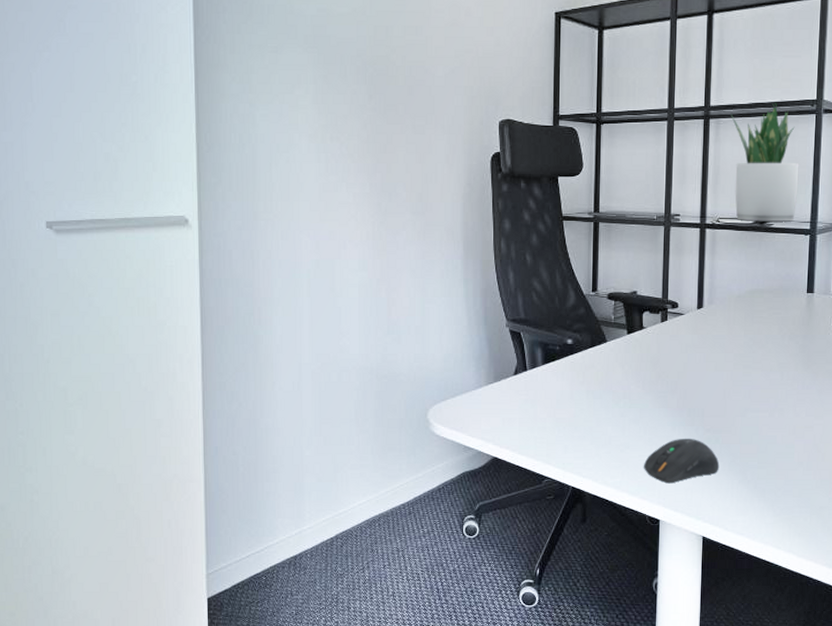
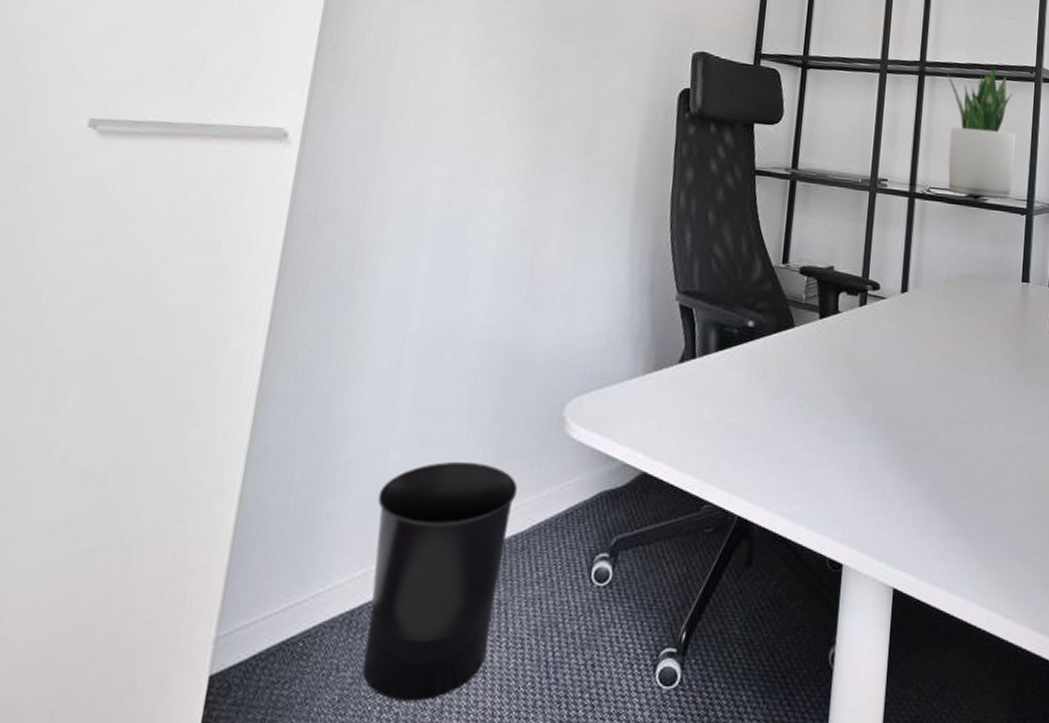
waste bin: none [300,454,401,614] -> present [362,461,518,700]
computer mouse: present [643,438,720,484] -> none [826,454,918,515]

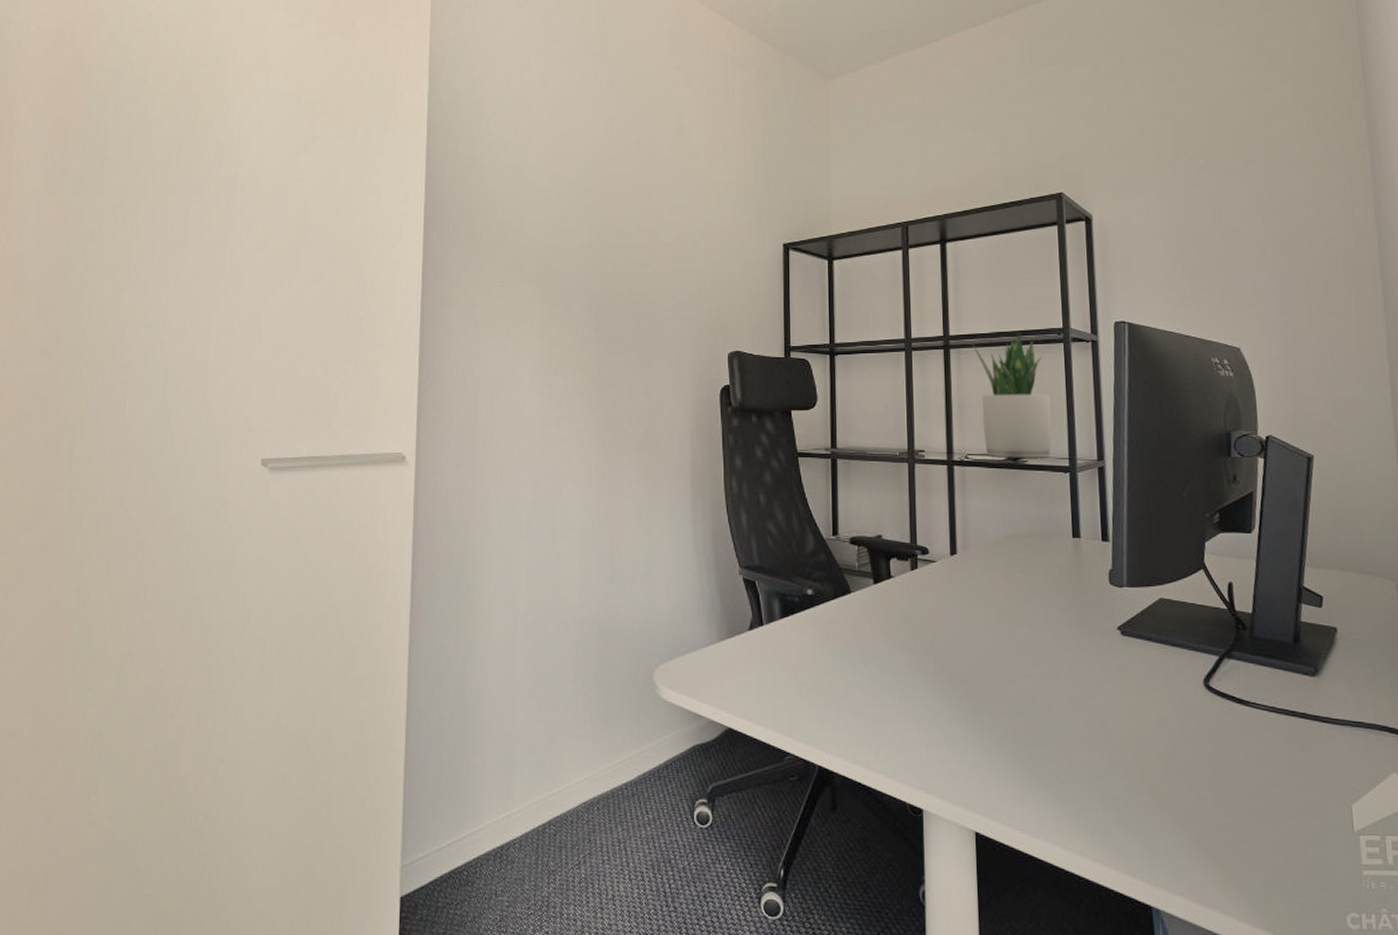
waste bin: present [362,461,518,700] -> none [510,721,623,922]

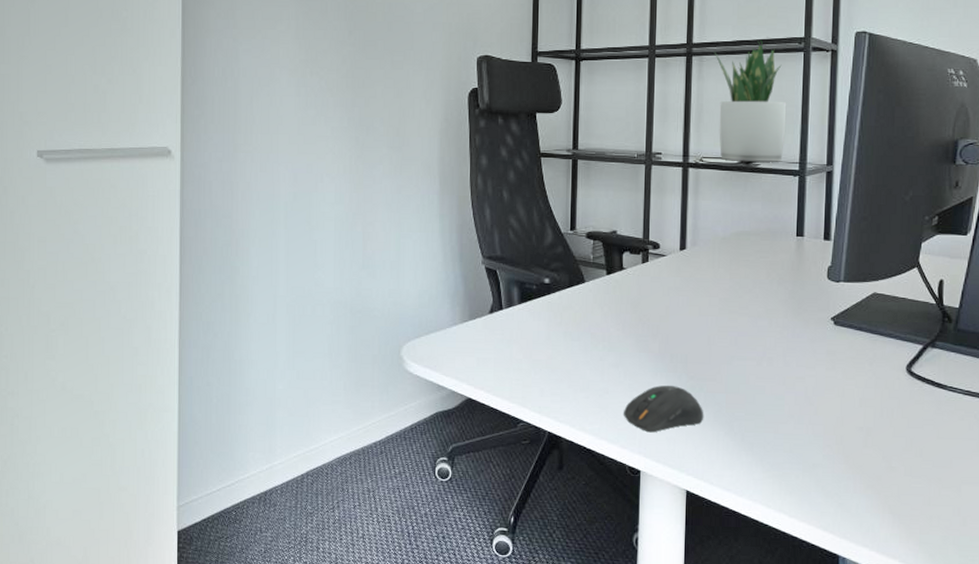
computer mouse: none [899,707,989,764] -> present [623,385,704,433]

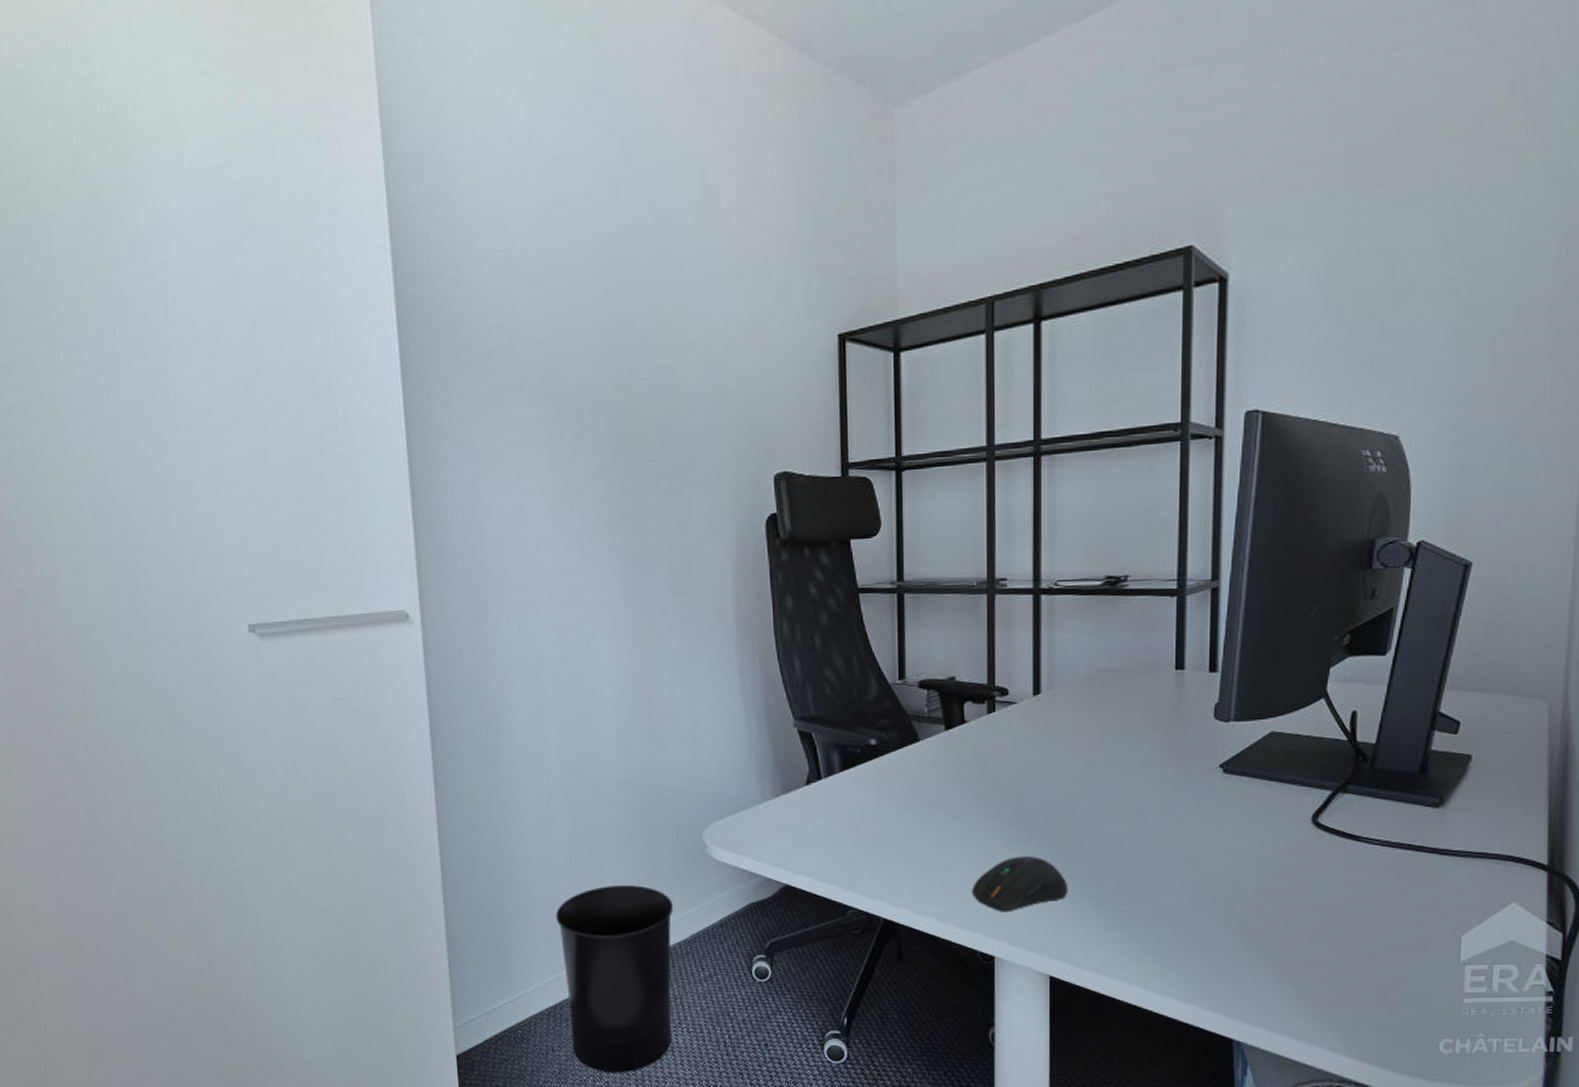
waste bin: none [272,389,373,555] -> present [555,884,674,1072]
planter: present [714,40,787,162] -> none [1068,430,1161,583]

